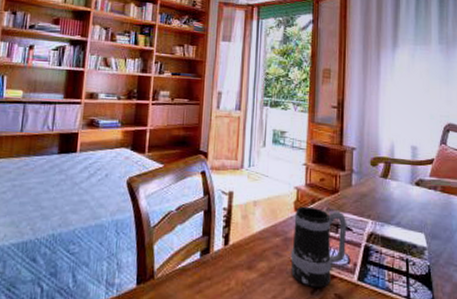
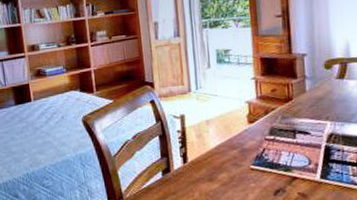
mug: present [290,206,347,287] -> none [249,117,306,189]

